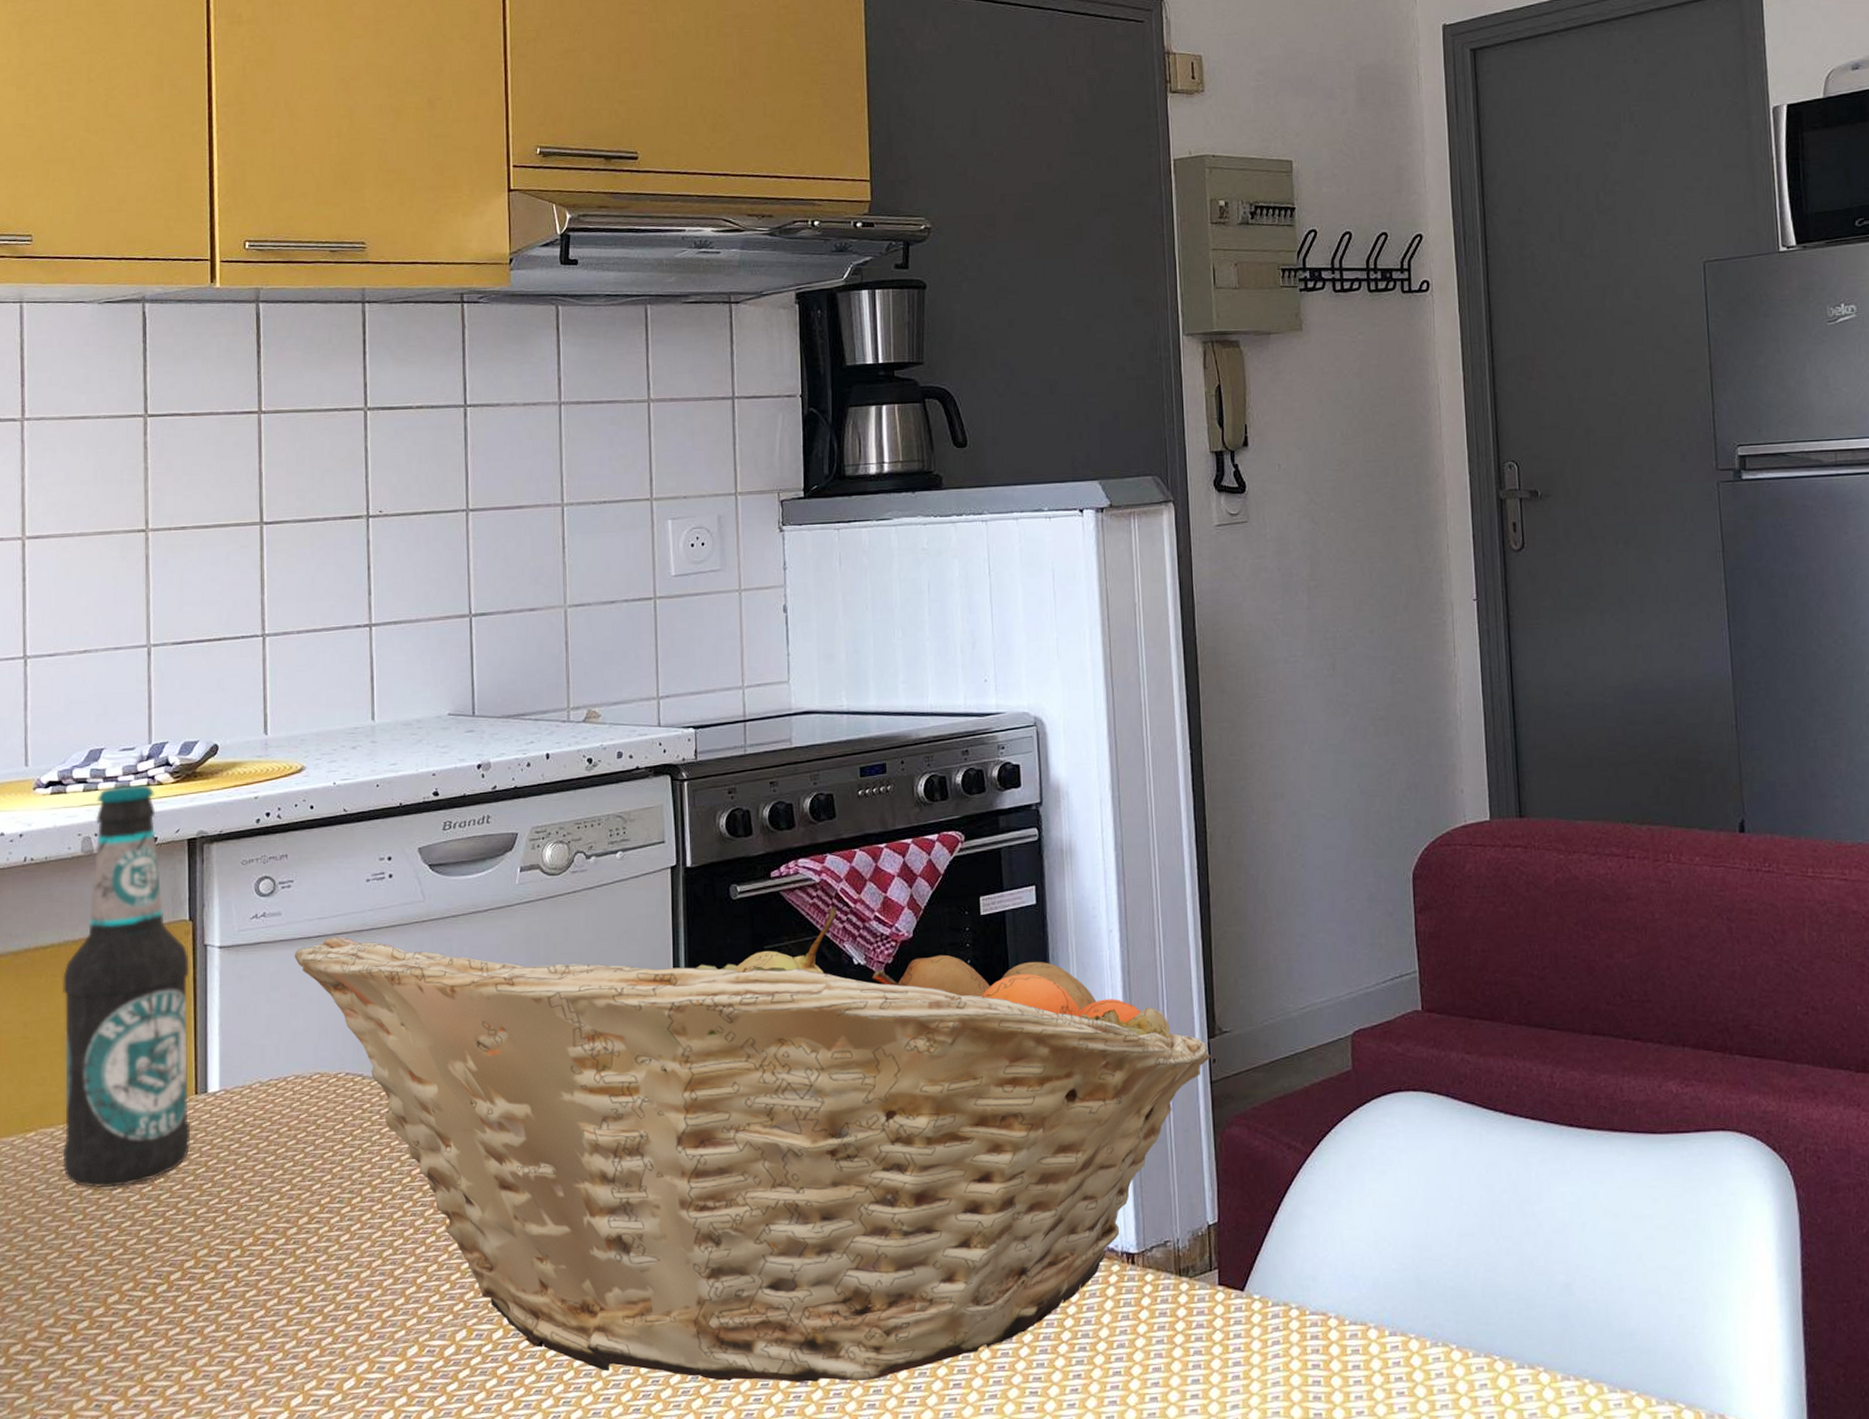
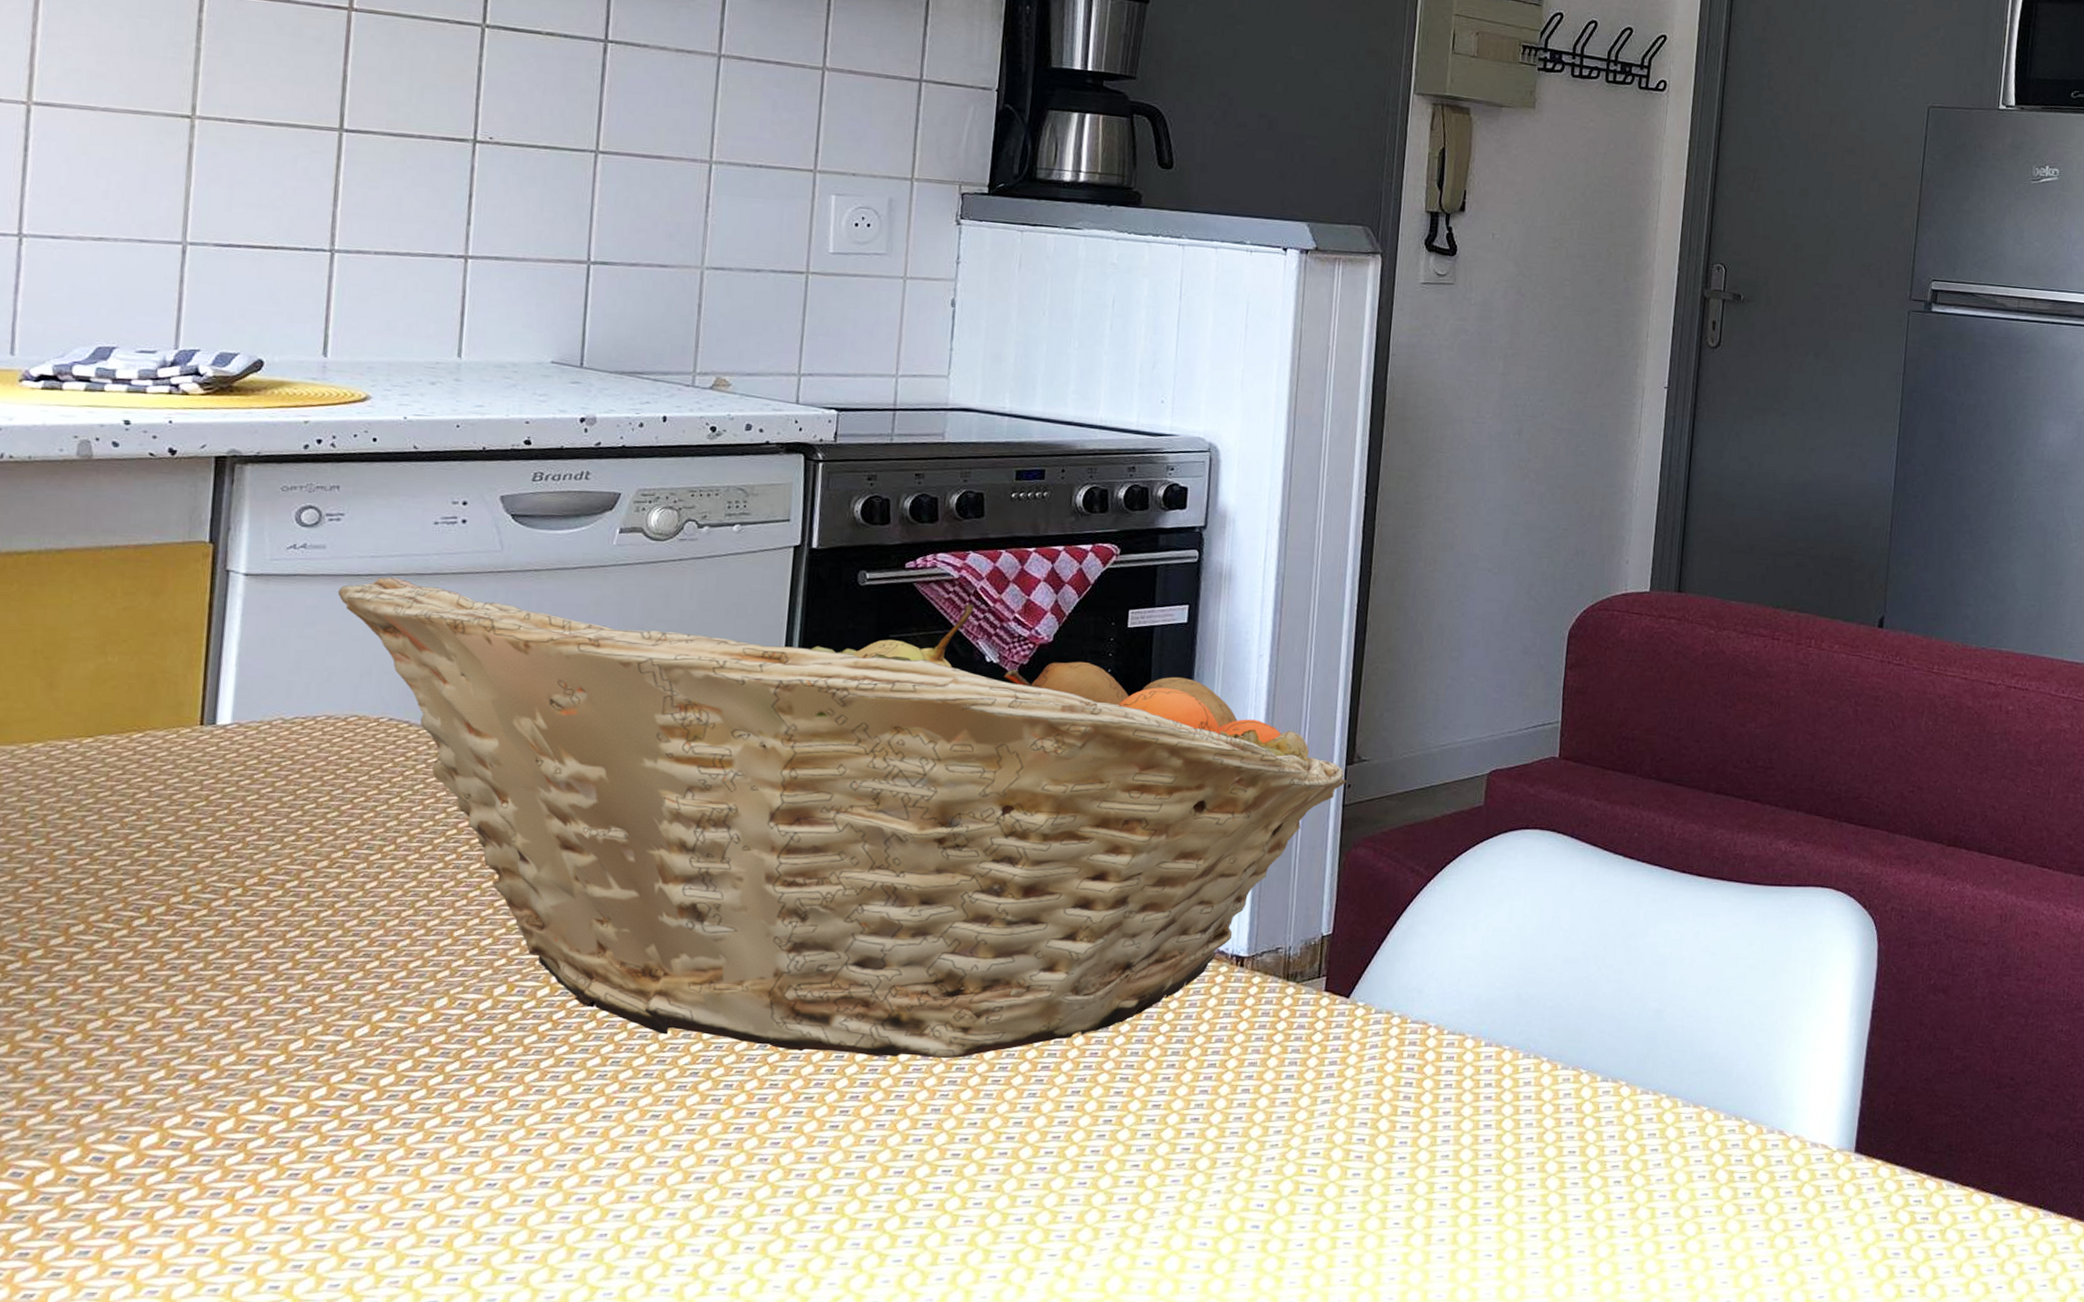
bottle: present [62,784,191,1189] -> none [23,389,206,814]

